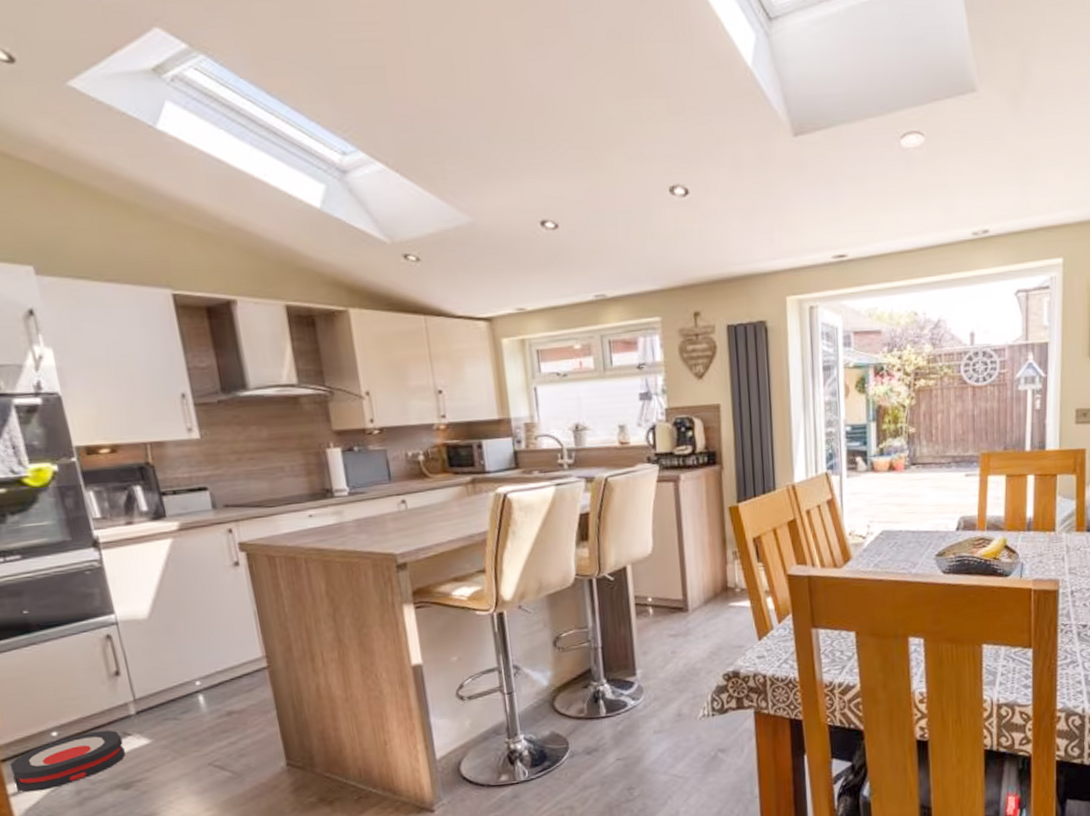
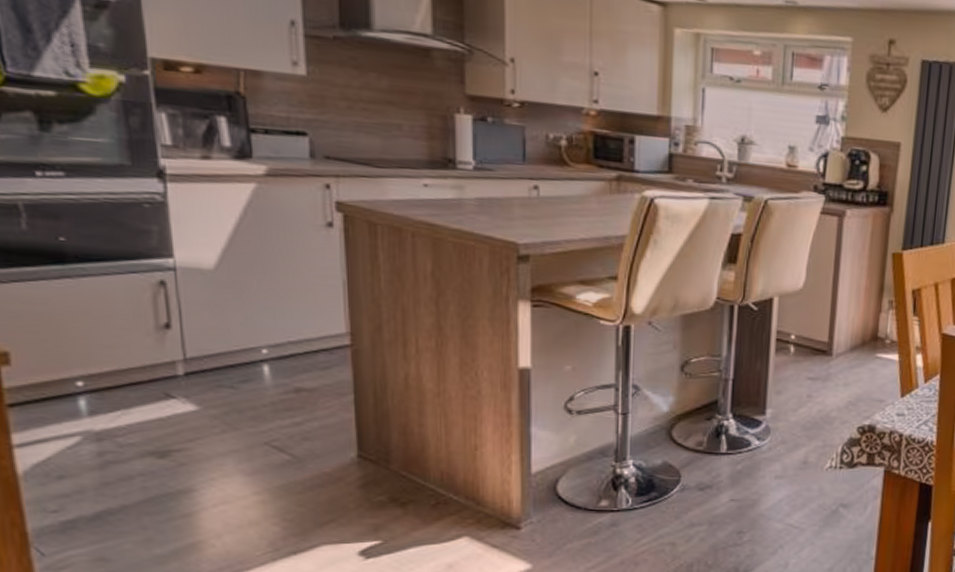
robot vacuum: present [9,730,126,793] -> none [18,387,166,446]

